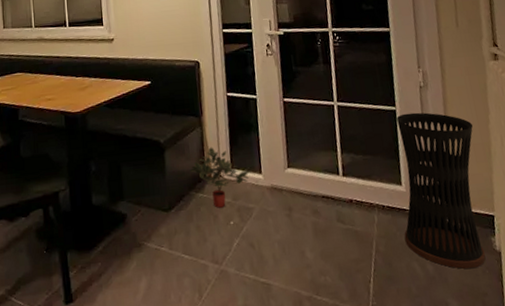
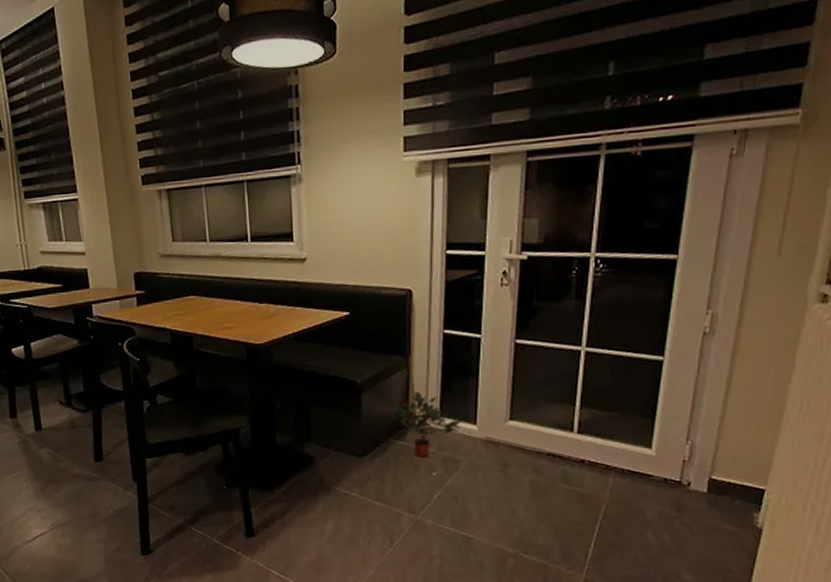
umbrella stand: present [397,112,486,269] -> none [642,364,765,544]

